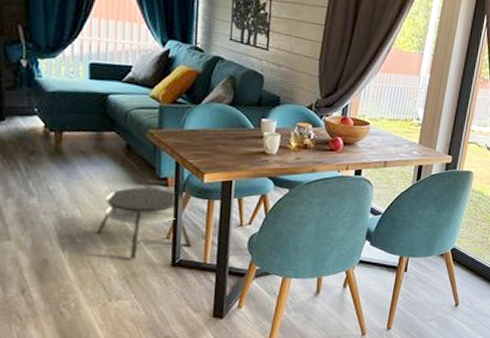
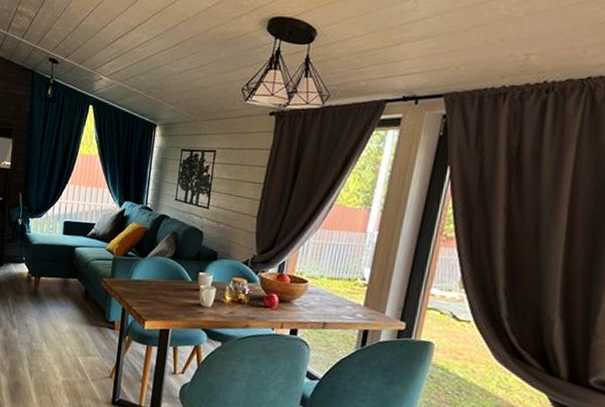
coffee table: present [96,187,193,259] -> none [56,328,131,392]

